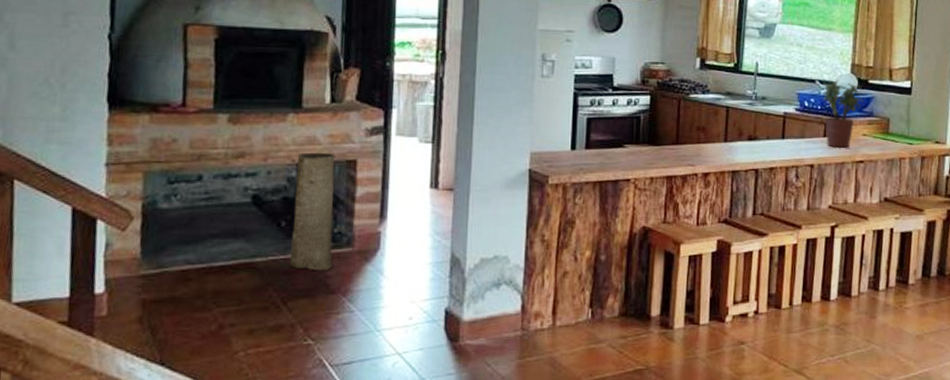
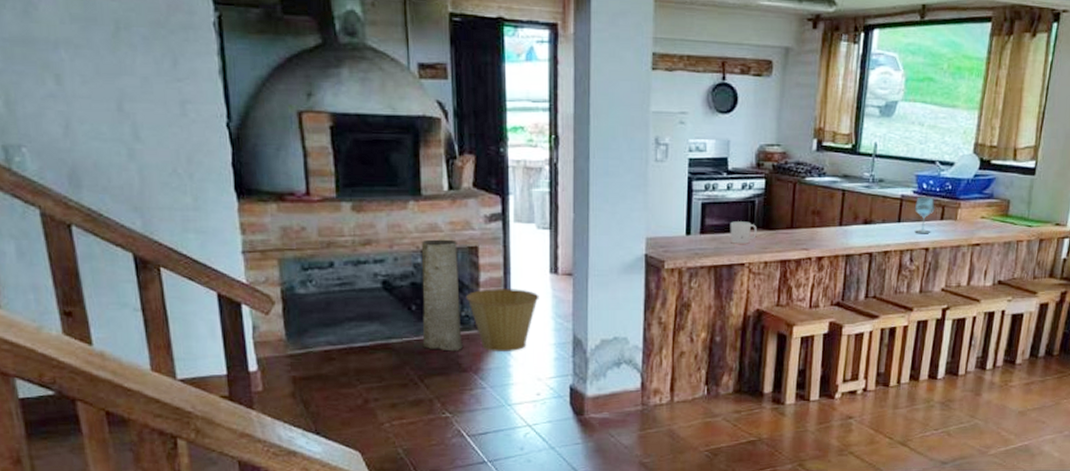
basket: none [339,204,418,271] -> present [465,289,539,351]
mug: none [615,136,642,161] -> present [730,221,757,245]
wine glass: none [797,114,817,151] -> present [914,197,935,234]
potted plant: present [823,79,864,149] -> none [942,159,985,232]

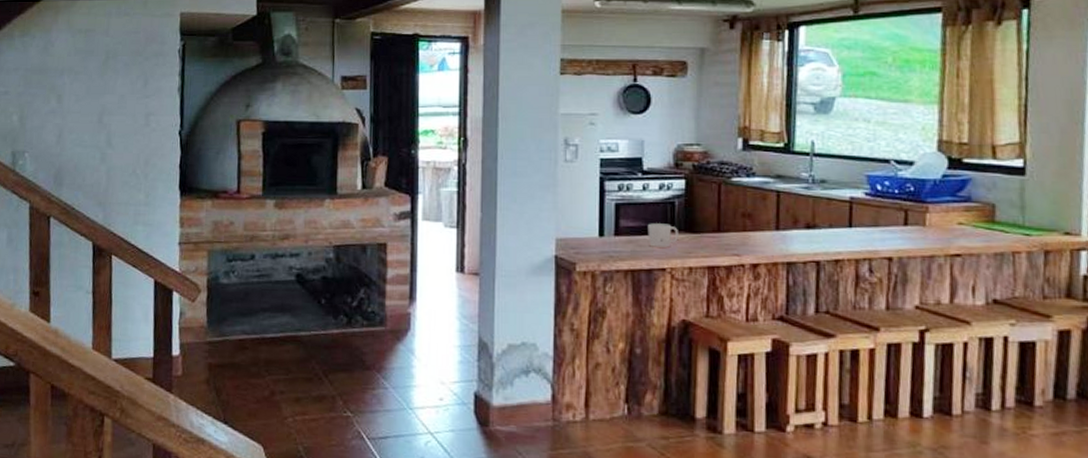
decorative log: present [421,239,464,352] -> none [329,235,369,348]
basket: present [465,289,539,351] -> none [372,285,445,351]
wine glass: present [914,197,935,234] -> none [868,199,895,242]

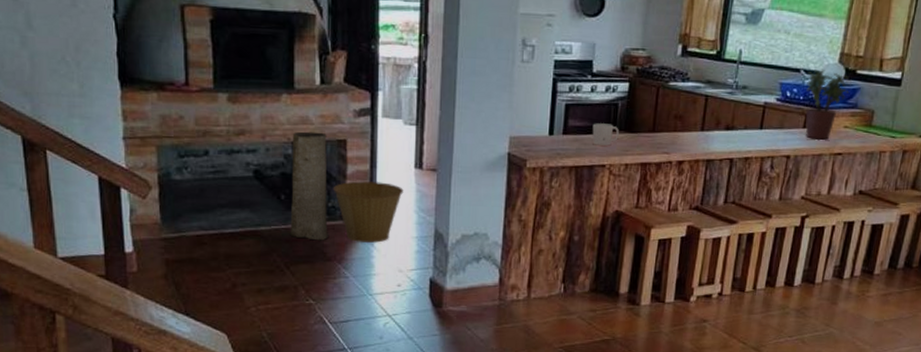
decorative log: none [329,235,369,348] -> present [290,131,329,241]
basket: none [372,285,445,351] -> present [333,181,404,243]
potted plant: none [900,158,958,240] -> present [805,68,850,141]

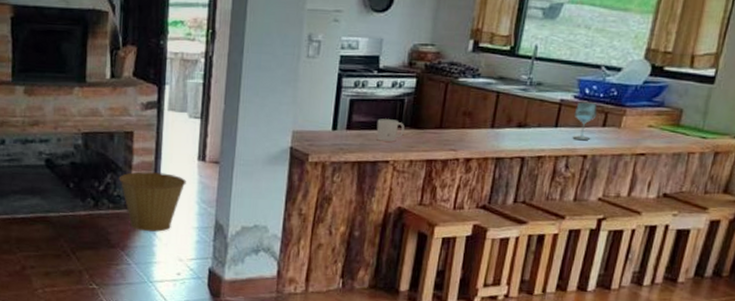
decorative log: present [290,131,329,241] -> none [77,123,115,228]
wine glass: none [776,104,798,142] -> present [572,102,598,141]
potted plant: present [805,68,850,141] -> none [604,65,656,141]

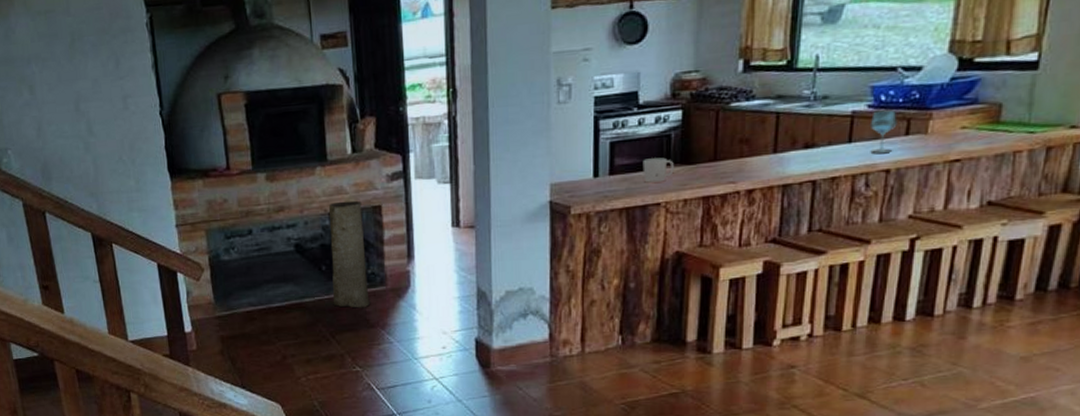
decorative log: none [77,123,115,228] -> present [328,200,371,308]
basket: present [118,171,186,232] -> none [371,244,442,307]

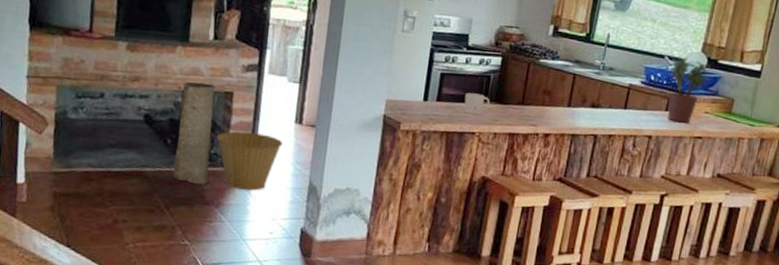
basket: none [371,244,442,307] -> present [216,131,283,191]
wine glass: present [869,109,897,154] -> none [639,87,661,123]
potted plant: none [907,62,966,148] -> present [667,56,711,124]

